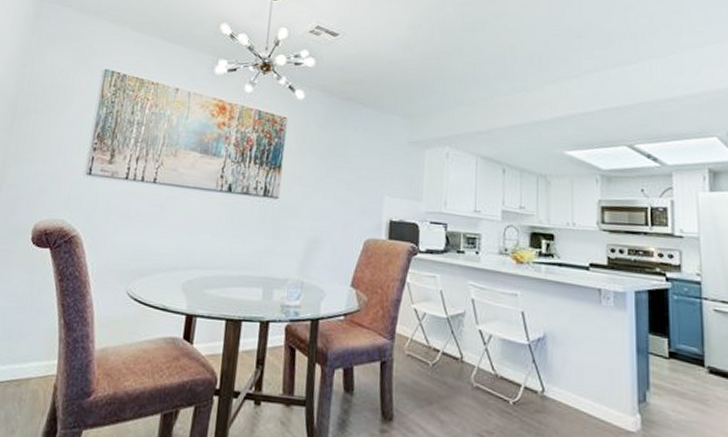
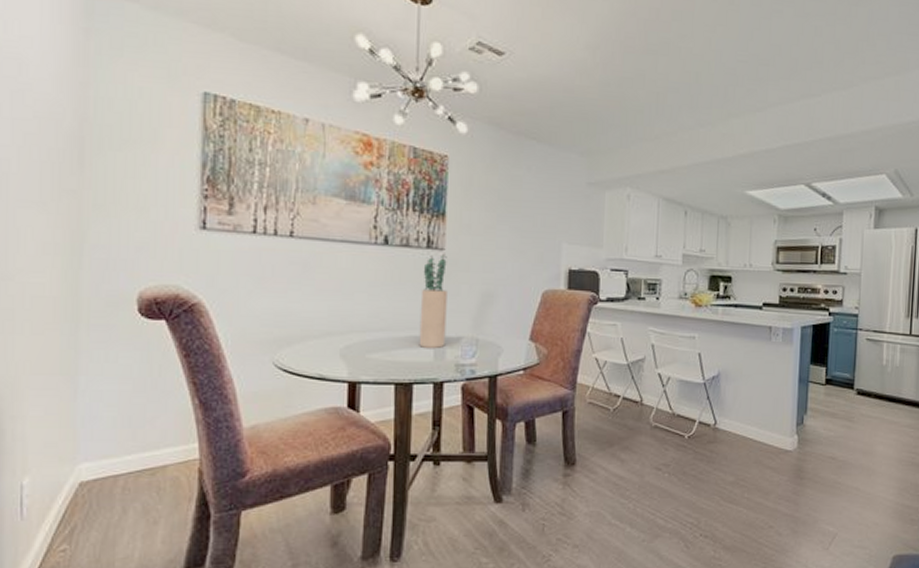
vase: none [250,201,280,289] -> present [419,253,447,349]

